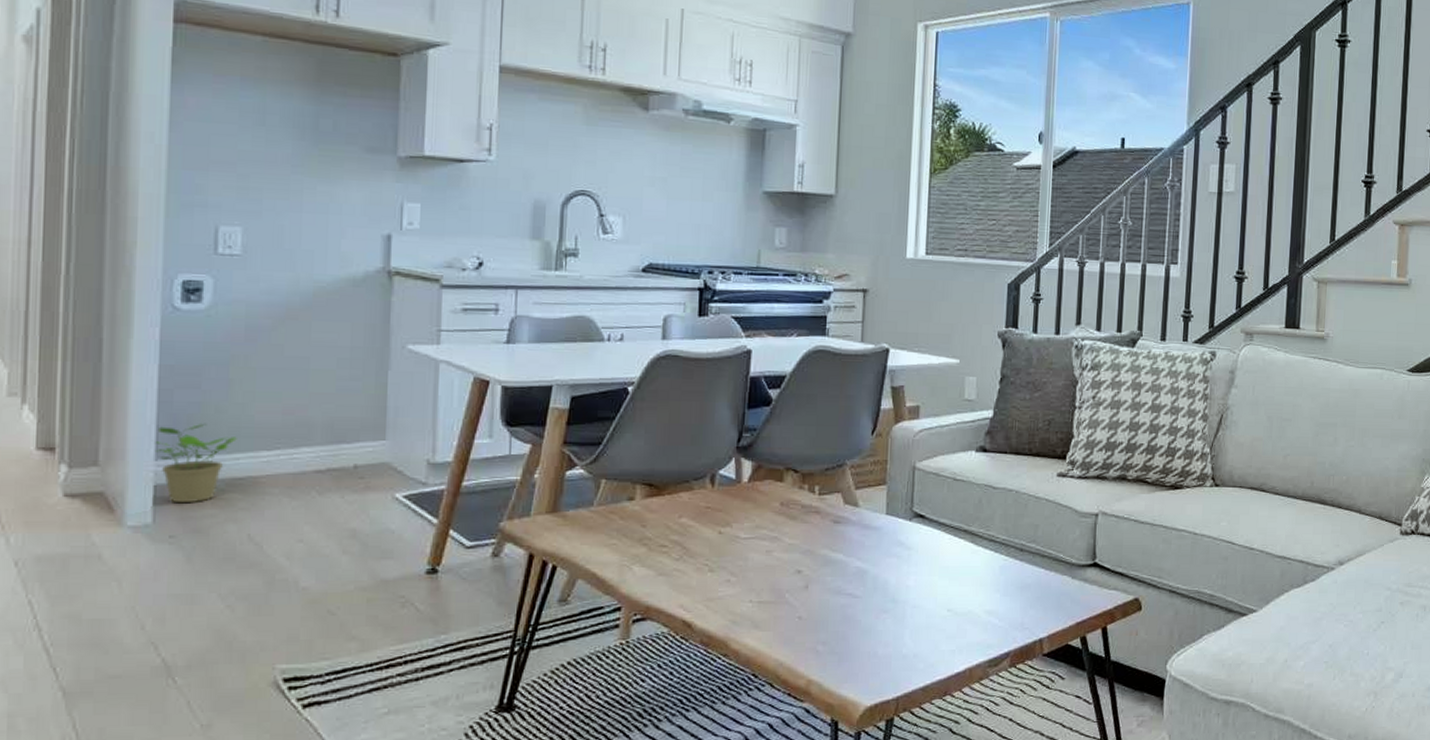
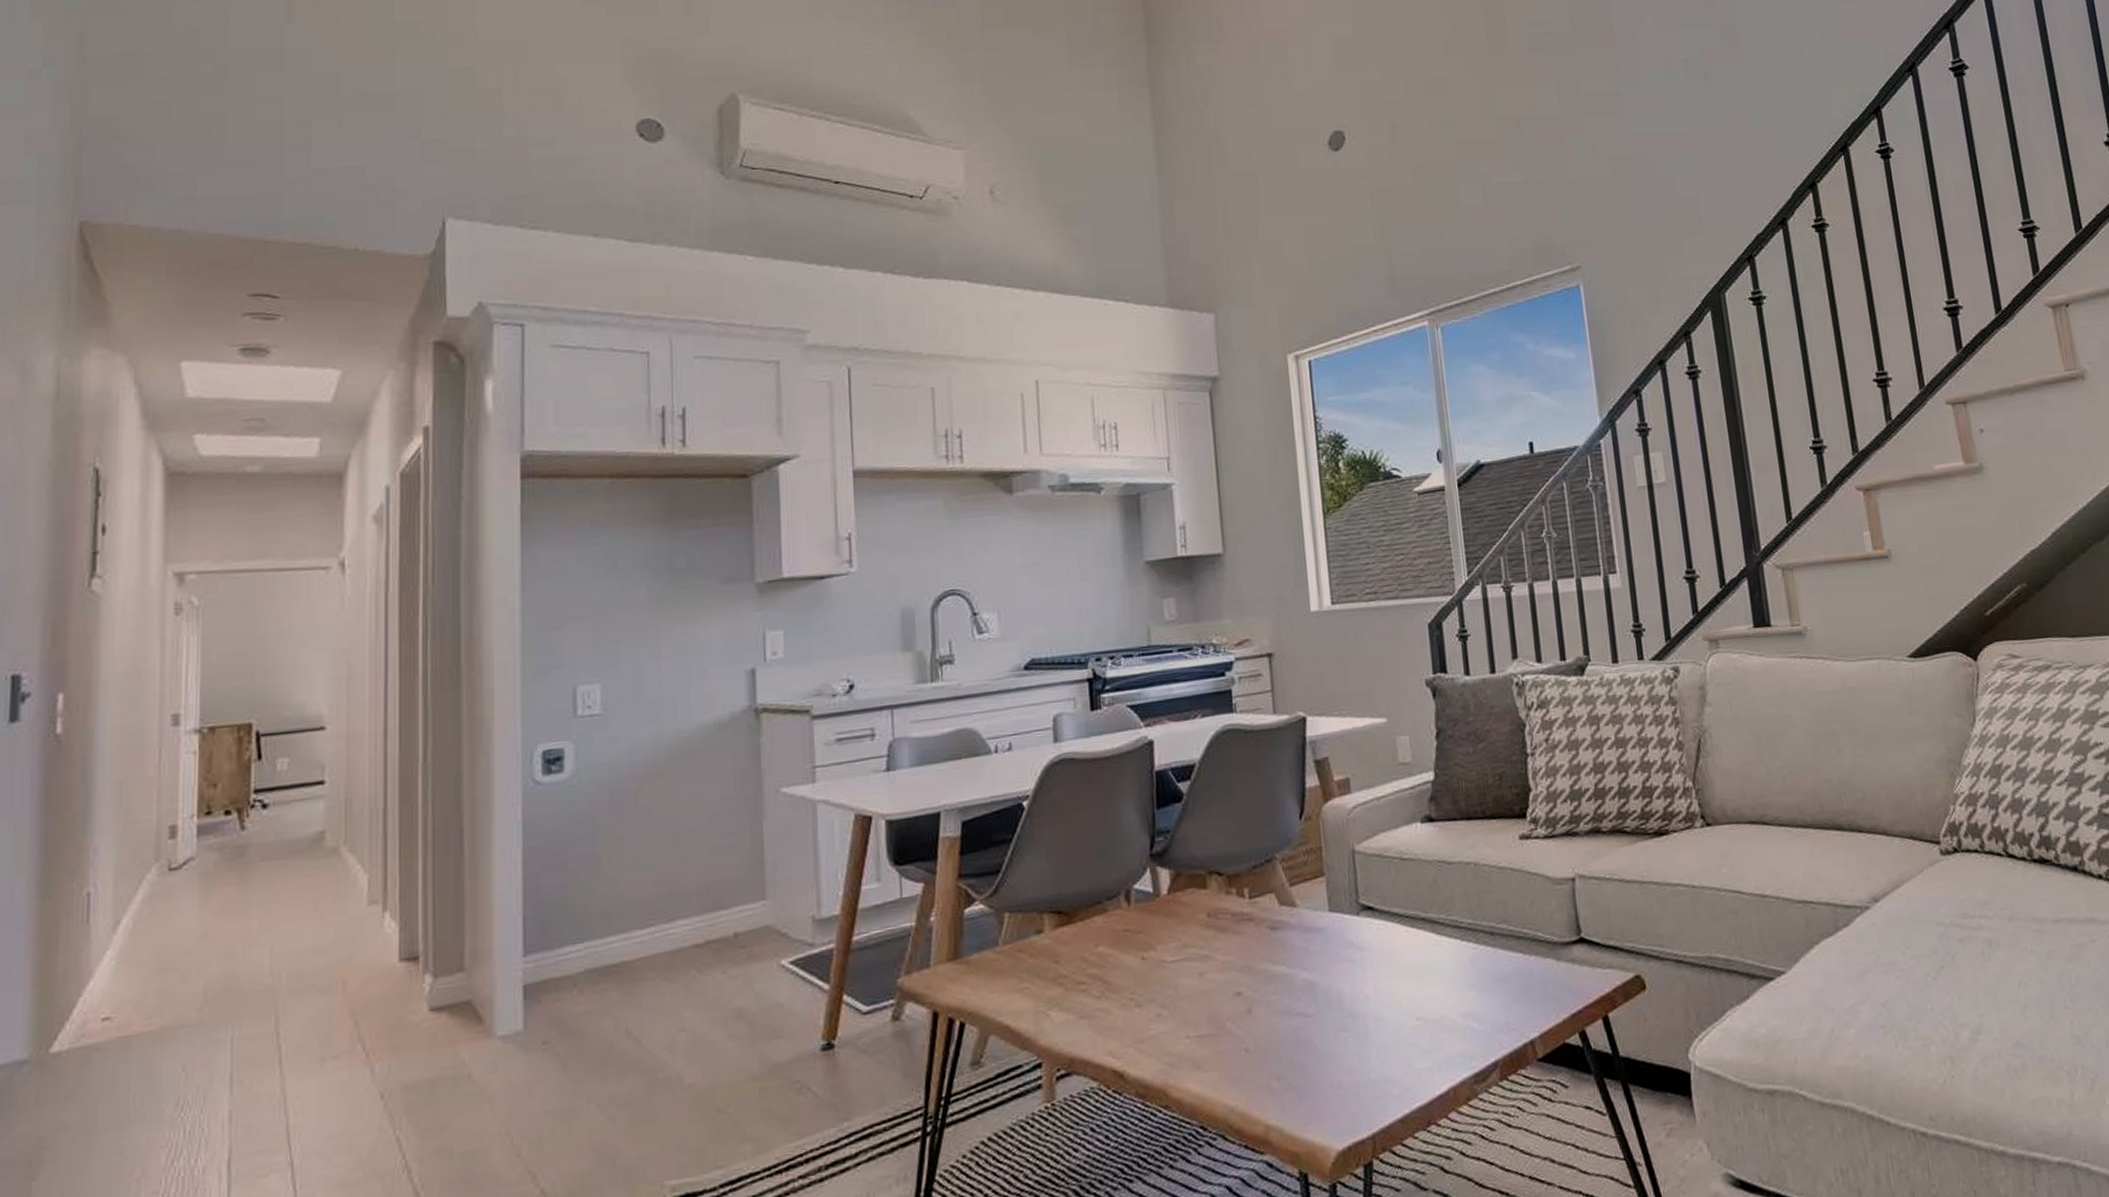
potted plant: present [155,424,237,504] -> none [522,908,608,1003]

